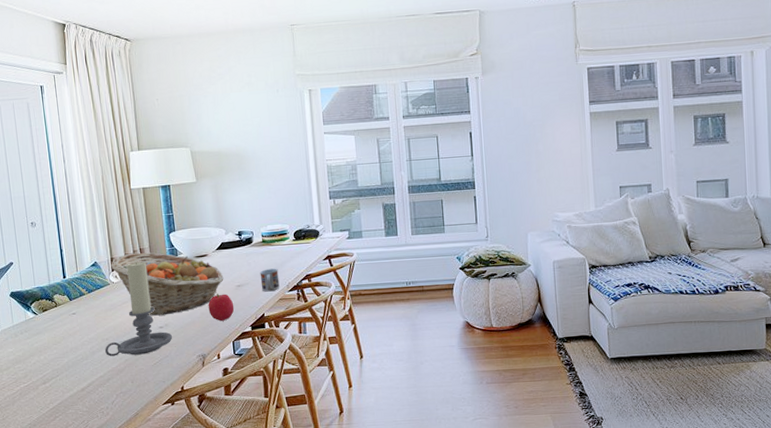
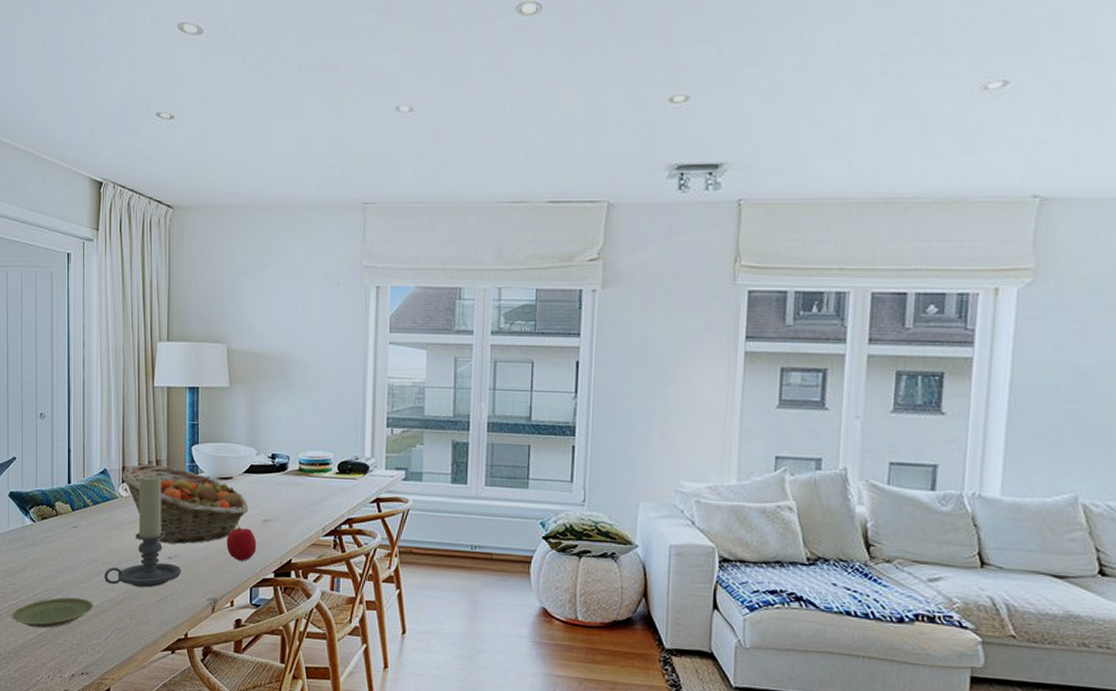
plate: none [24,372,99,404] -> present [11,597,94,629]
cup: present [260,268,280,292] -> none [291,504,314,533]

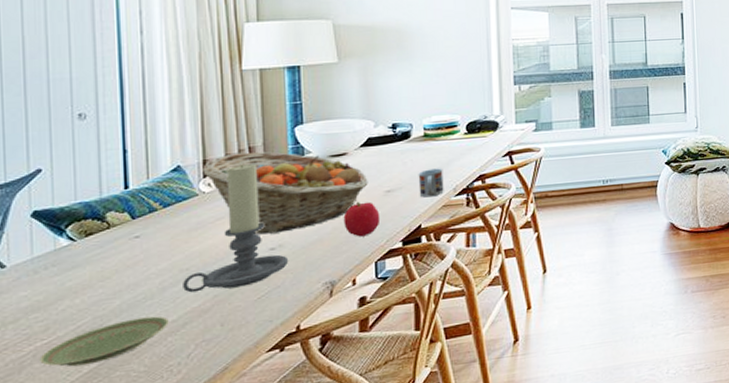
cup: none [291,504,314,533] -> present [418,168,444,198]

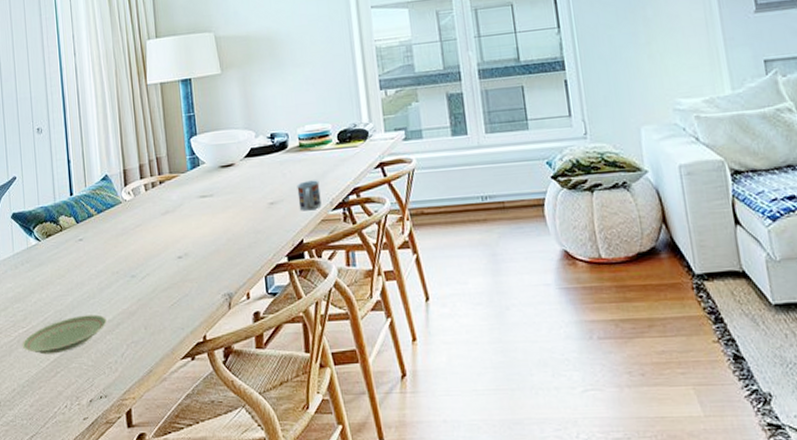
candle holder: present [183,164,288,293] -> none [115,174,193,295]
fruit basket: present [202,151,368,235] -> none [123,162,254,243]
fruit: present [343,201,381,237] -> none [235,213,267,250]

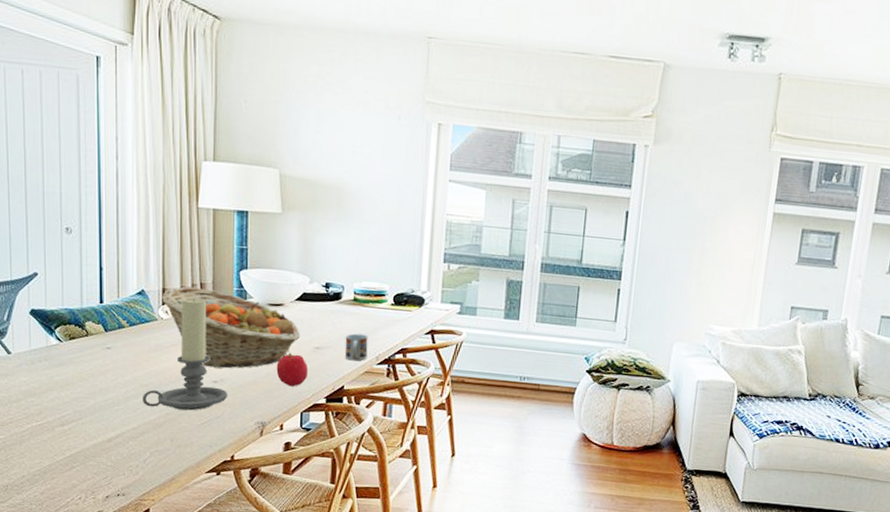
plate: present [22,314,107,355] -> none [35,419,131,451]
candle holder: none [115,174,193,295] -> present [143,298,227,411]
fruit basket: none [123,162,254,243] -> present [162,286,300,368]
fruit: none [235,213,267,250] -> present [276,352,309,387]

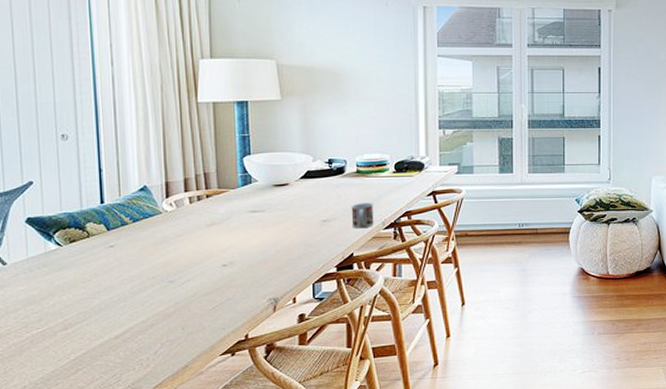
candle holder: present [143,298,227,411] -> none [150,188,238,299]
fruit basket: present [162,286,300,368] -> none [165,177,307,252]
fruit: present [276,352,309,387] -> none [285,228,318,260]

